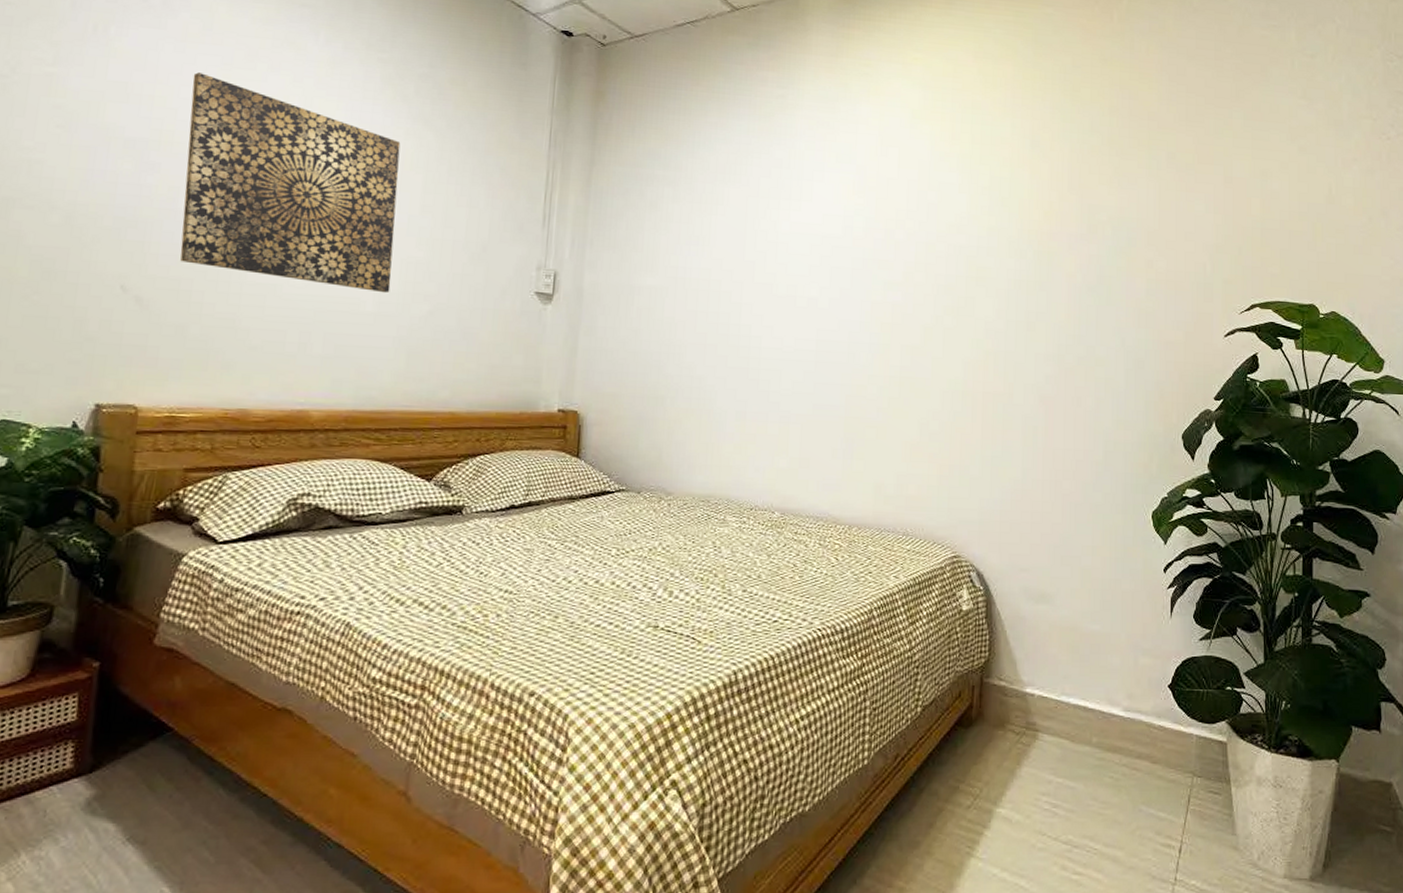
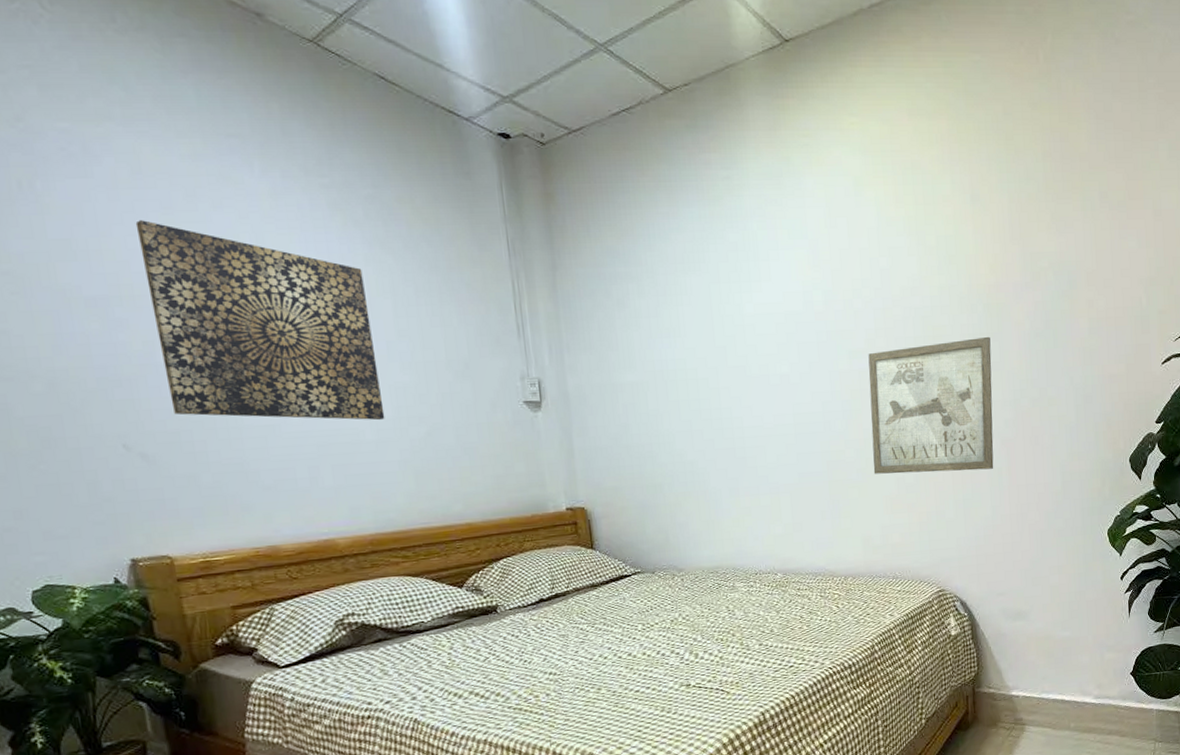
wall art: none [895,284,1038,427] -> present [868,336,994,474]

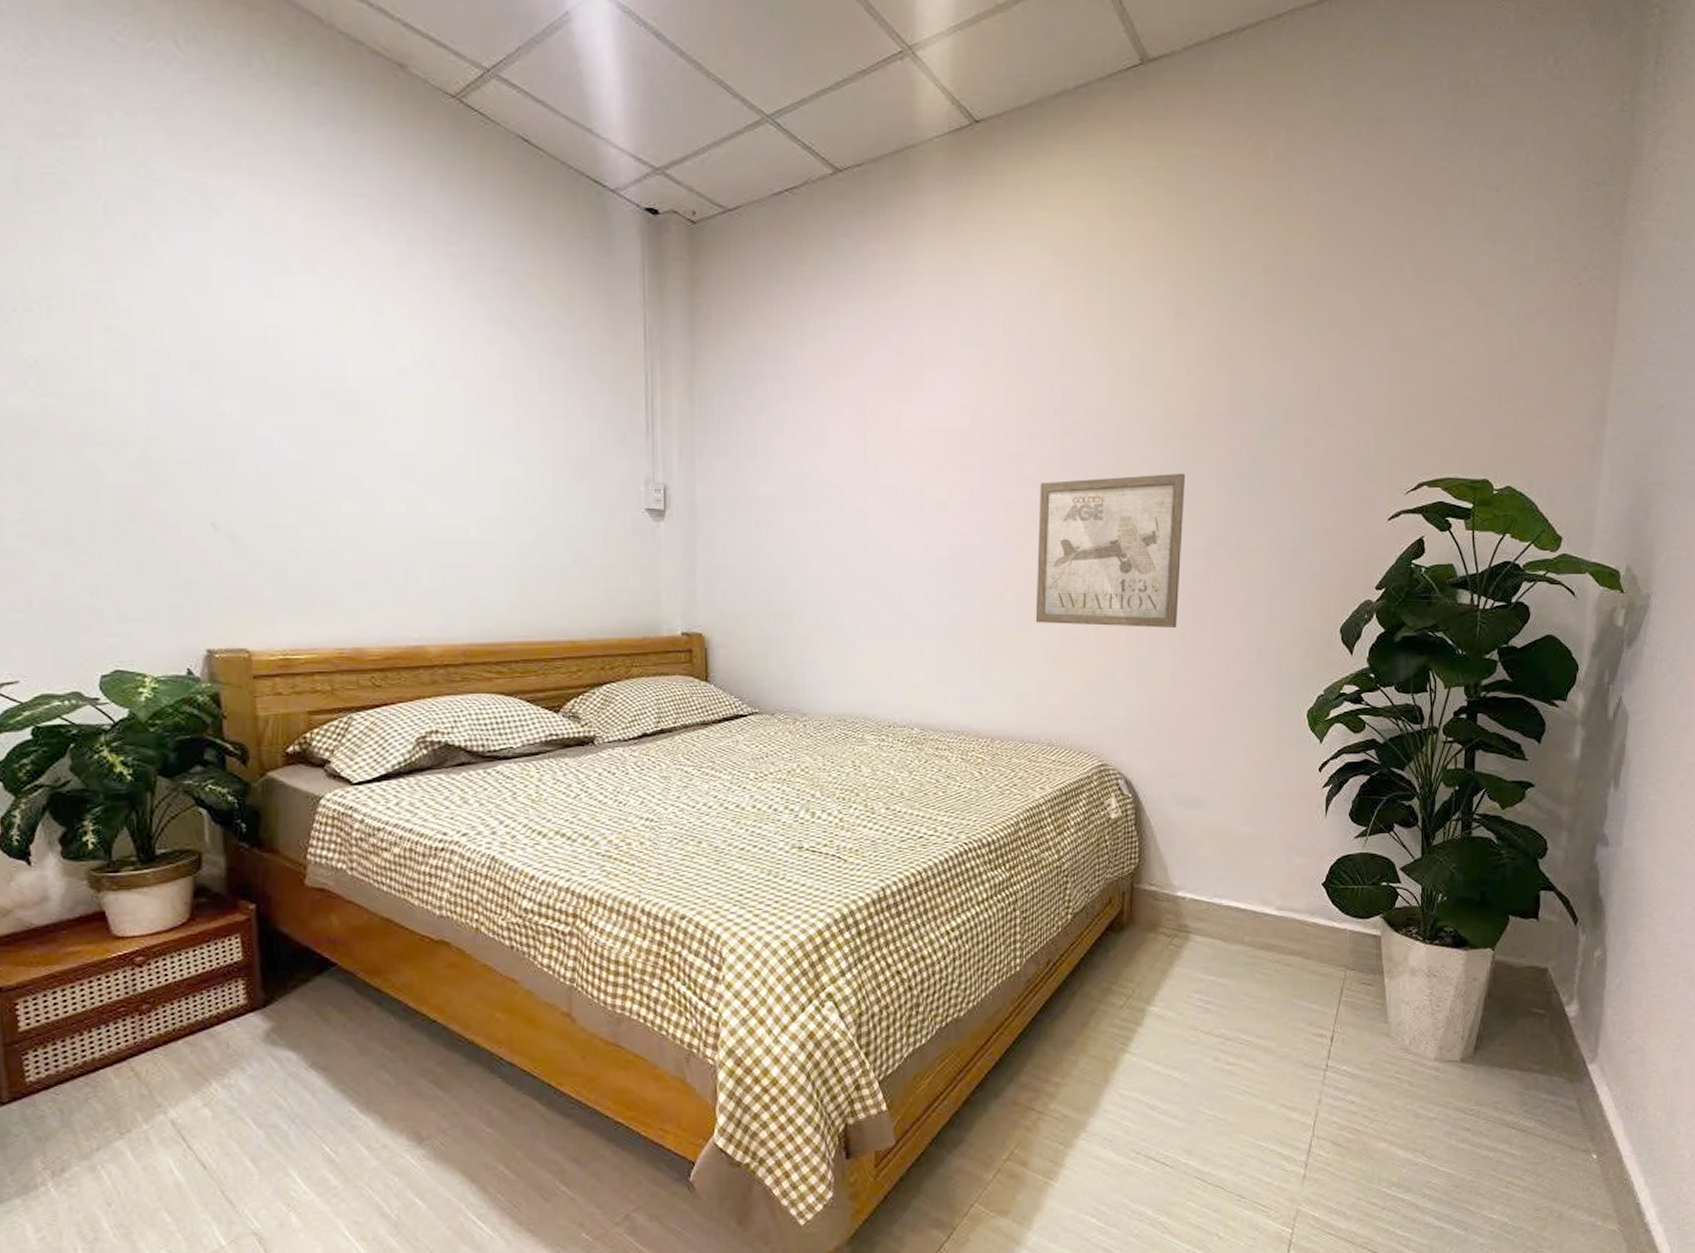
wall art: present [135,220,385,421] -> none [249,281,493,518]

